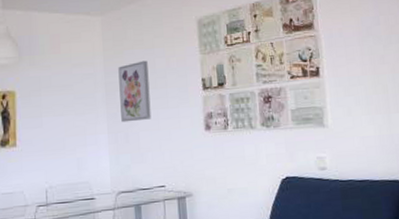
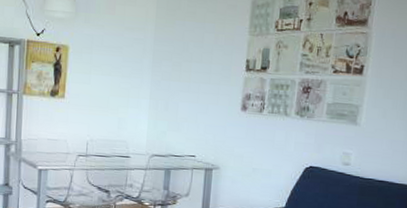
wall art: present [118,60,152,123] -> none [164,33,197,92]

